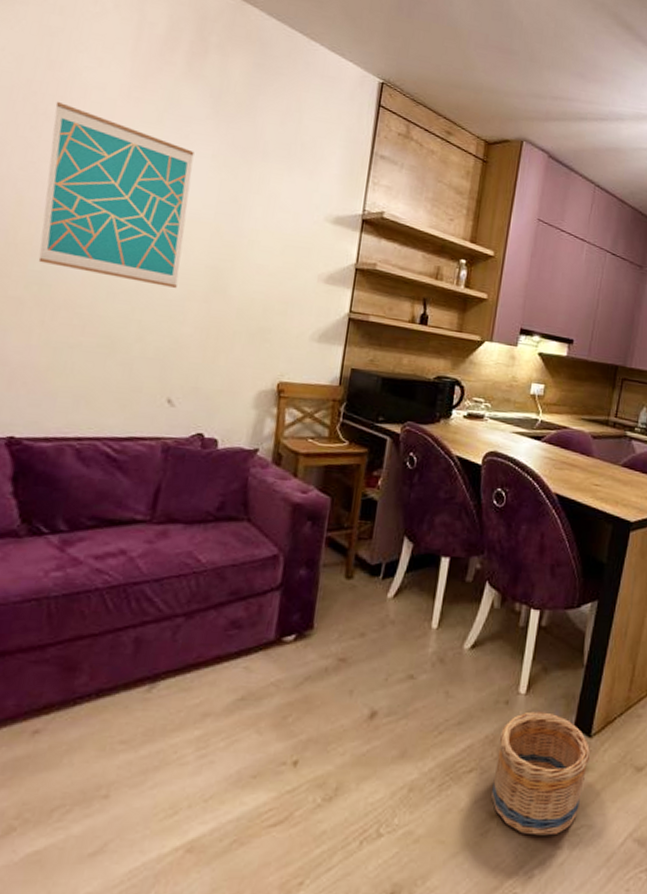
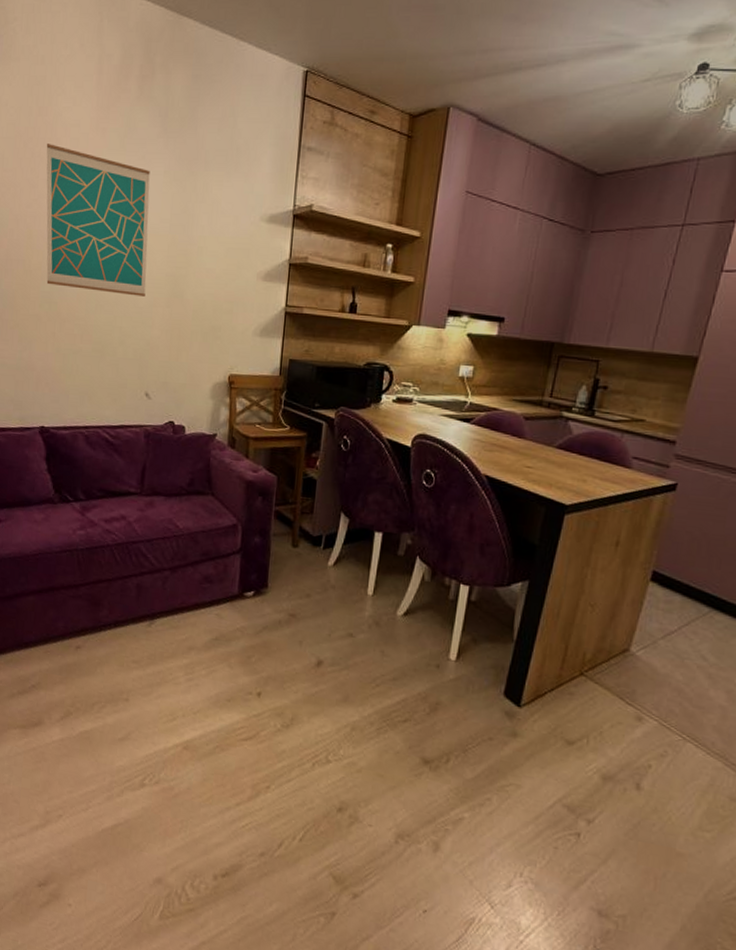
basket: present [490,711,590,836] -> none [423,677,519,788]

